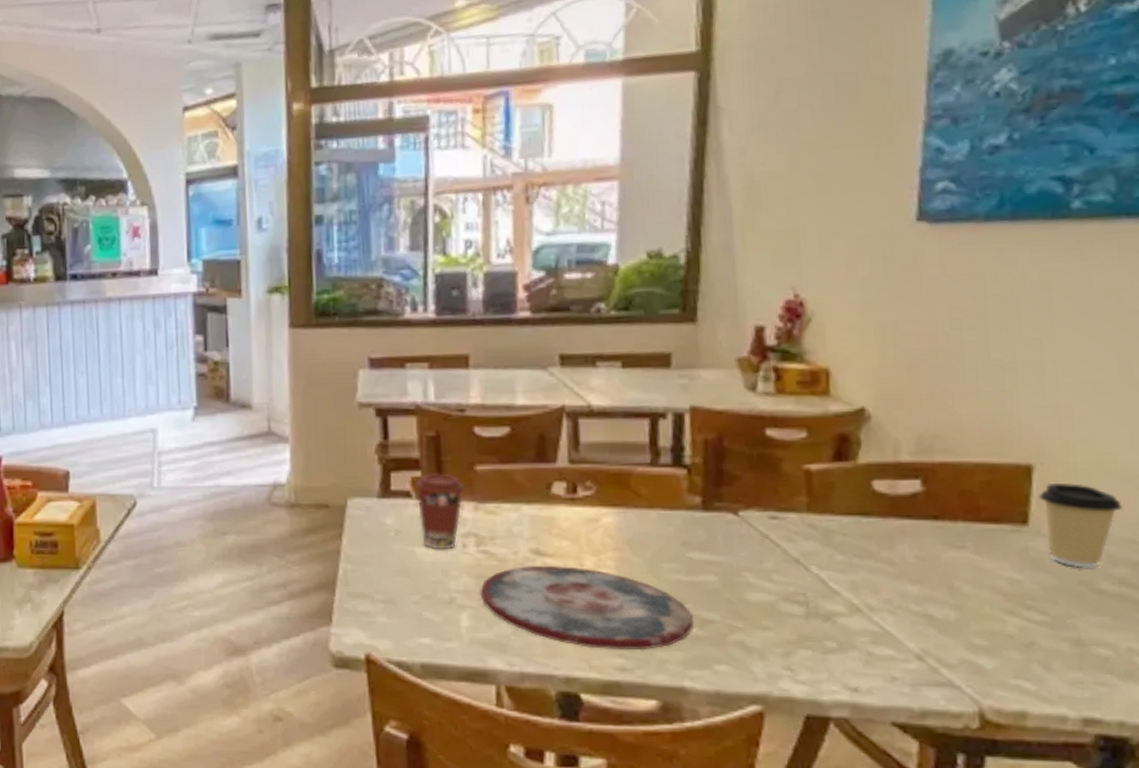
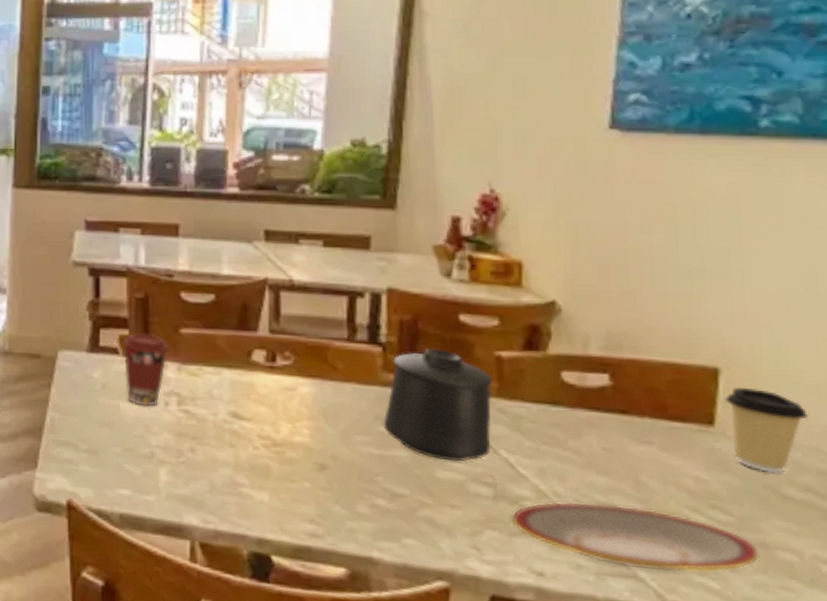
plate: present [479,565,694,651] -> none [178,427,385,519]
mug: none [690,466,803,582] -> present [383,348,493,462]
plate: none [824,613,1075,678] -> present [511,501,760,572]

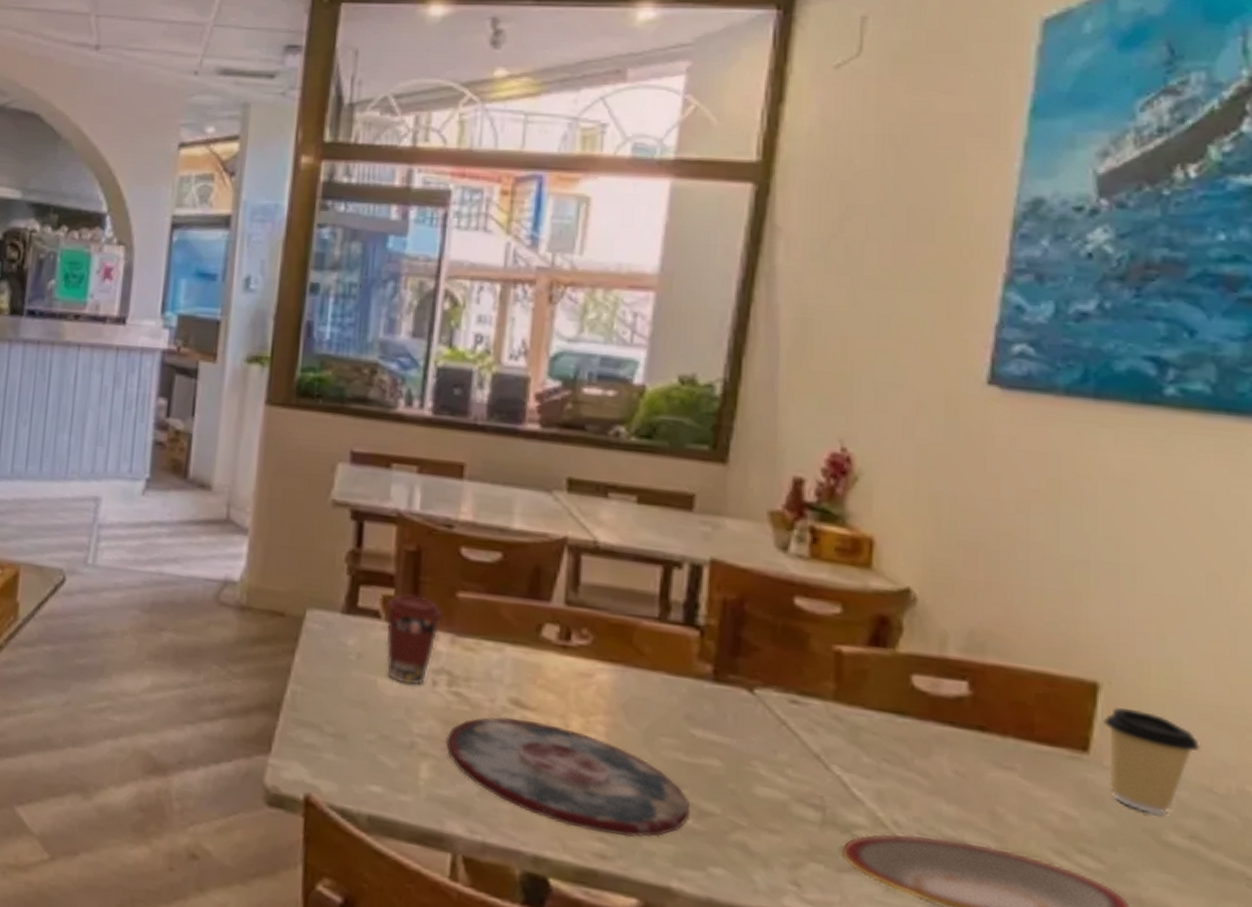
plate: none [178,427,385,519] -> present [444,716,691,838]
mug: present [383,348,493,462] -> none [694,636,830,777]

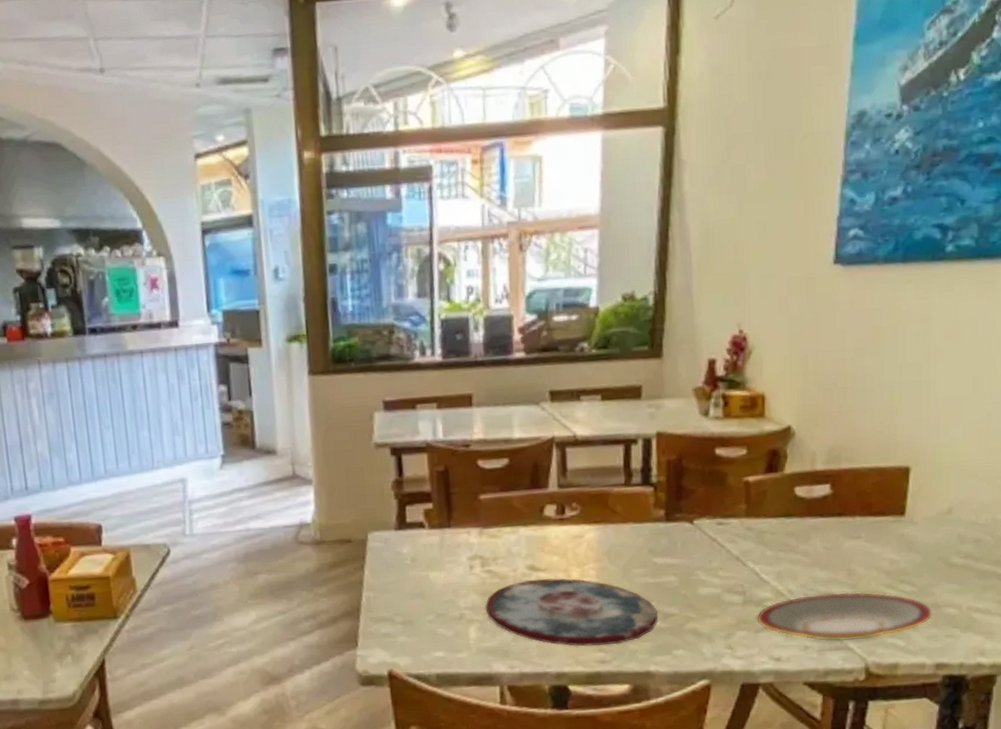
coffee cup: present [385,593,445,686] -> none [427,504,472,573]
coffee cup: present [1103,708,1202,815] -> none [913,480,971,547]

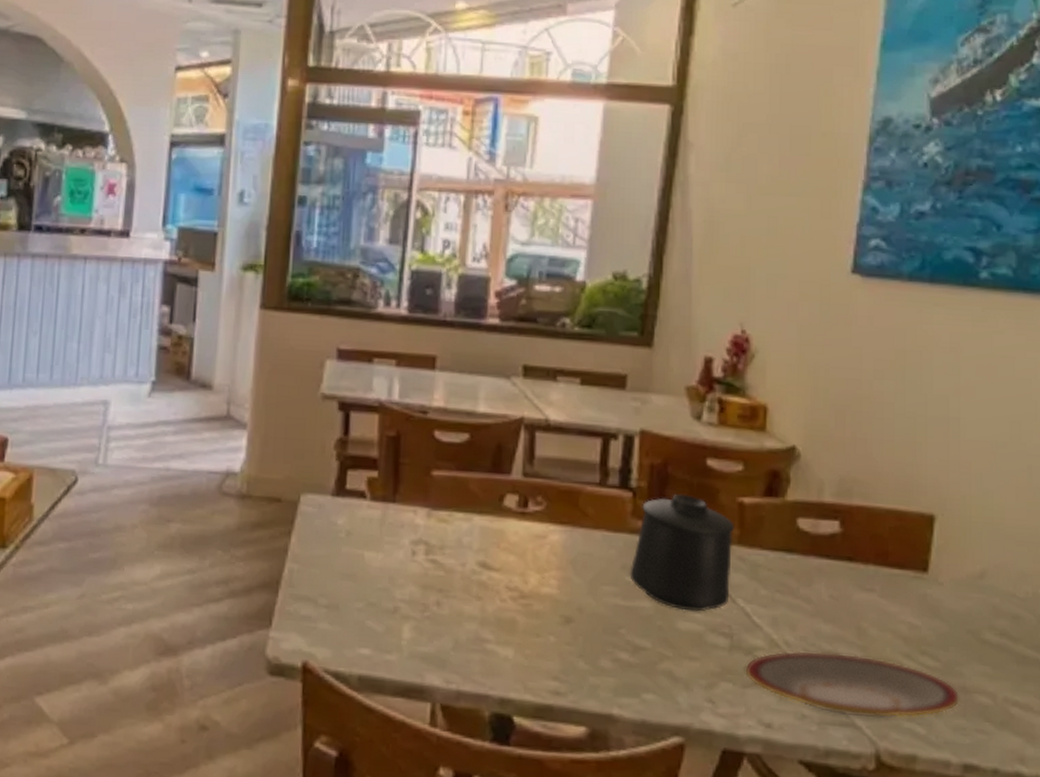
plate: present [484,578,659,647] -> none [423,578,627,675]
mug: none [656,481,743,579] -> present [629,494,735,612]

